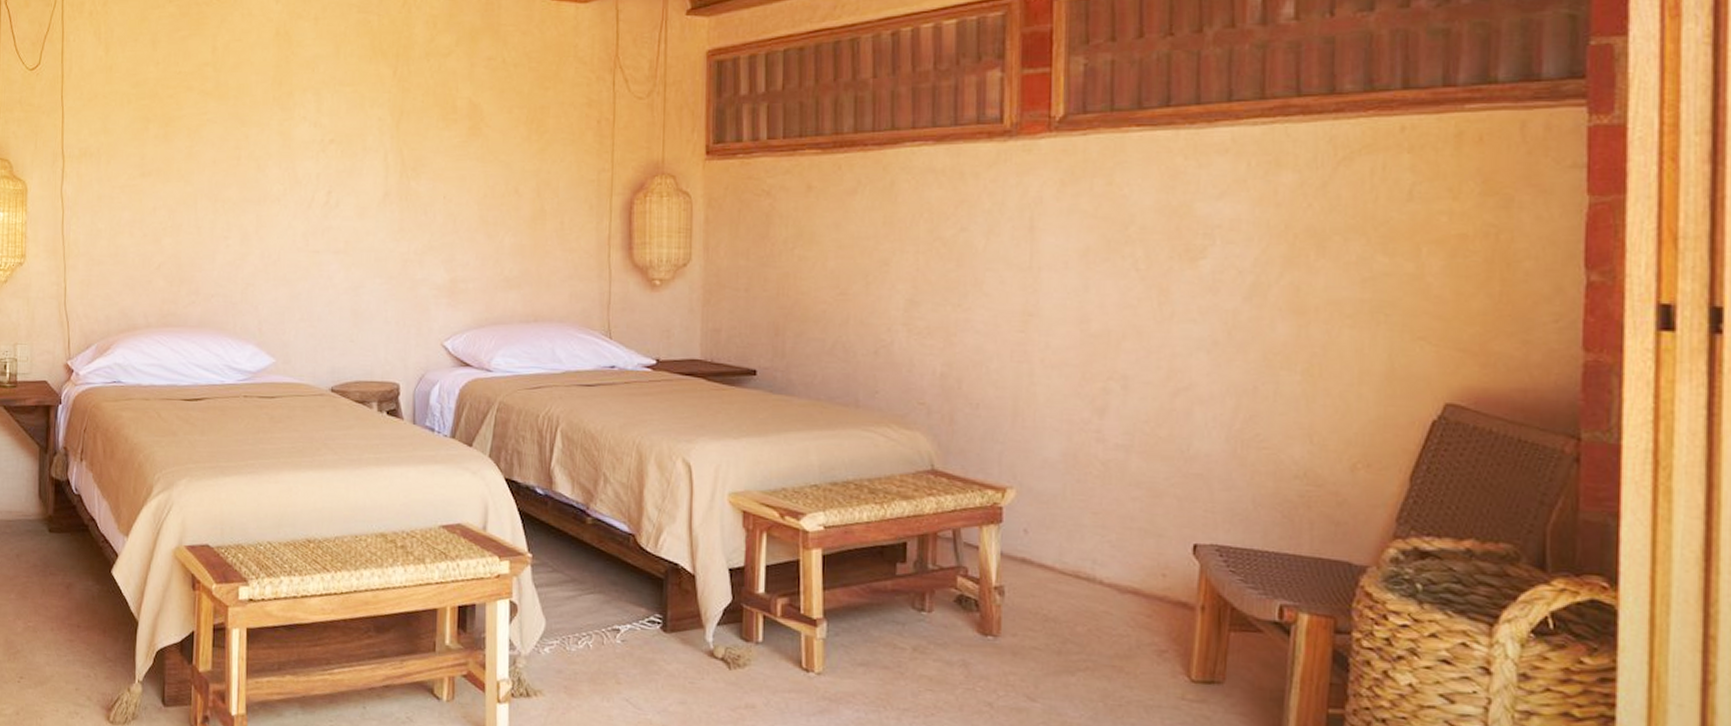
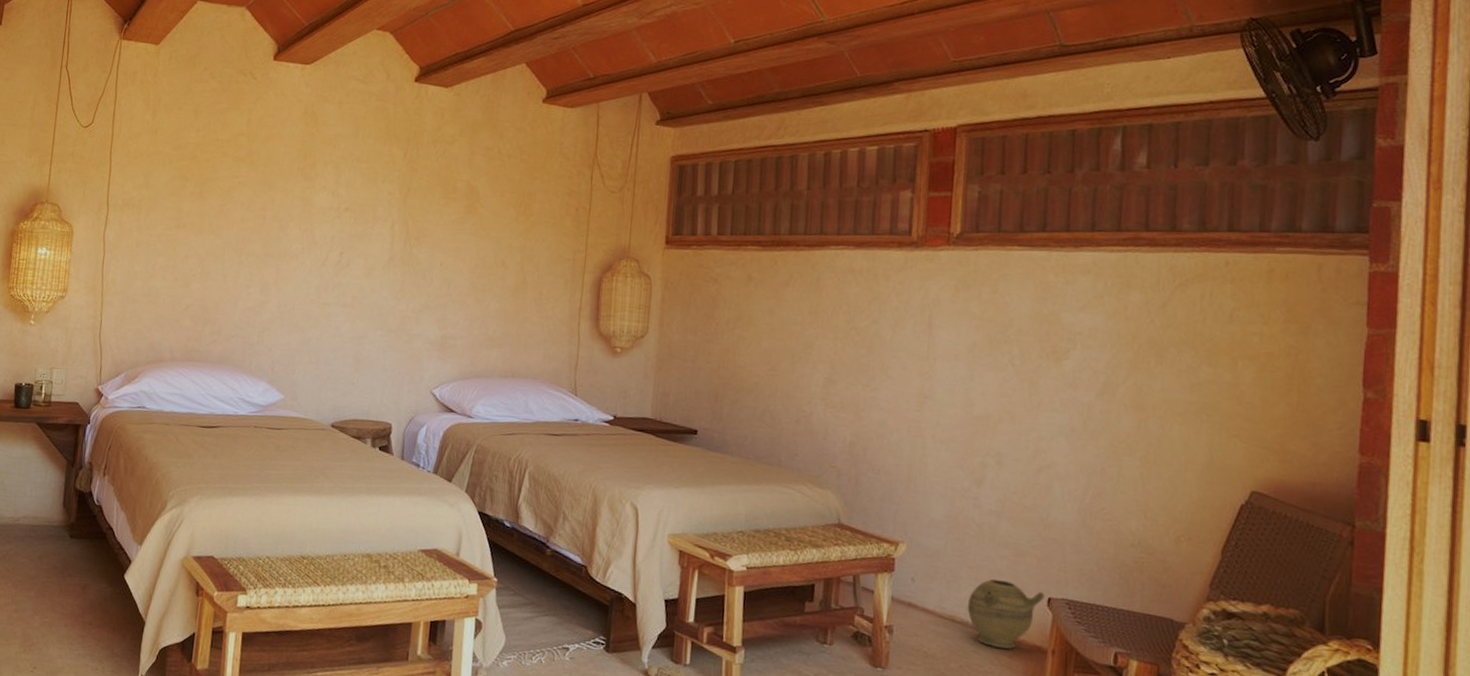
ceramic jug: none [1094,526,1189,607] -> present [967,579,1044,649]

